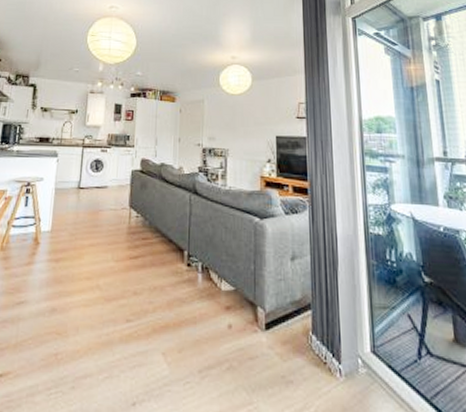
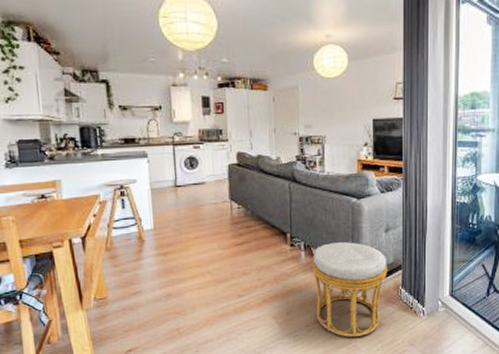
ottoman: none [210,266,295,395] -> present [313,241,387,337]

